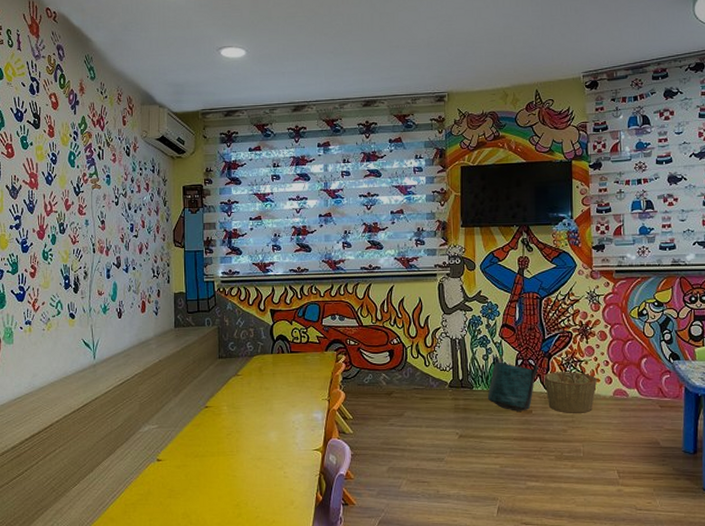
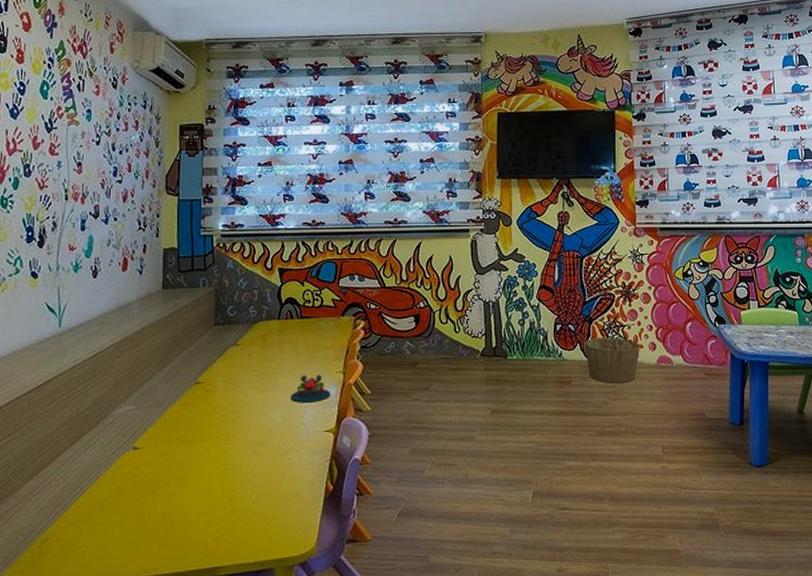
toy robot: none [284,401,318,426] -> present [290,374,331,403]
storage basket: present [487,357,539,411] -> none [523,322,579,382]

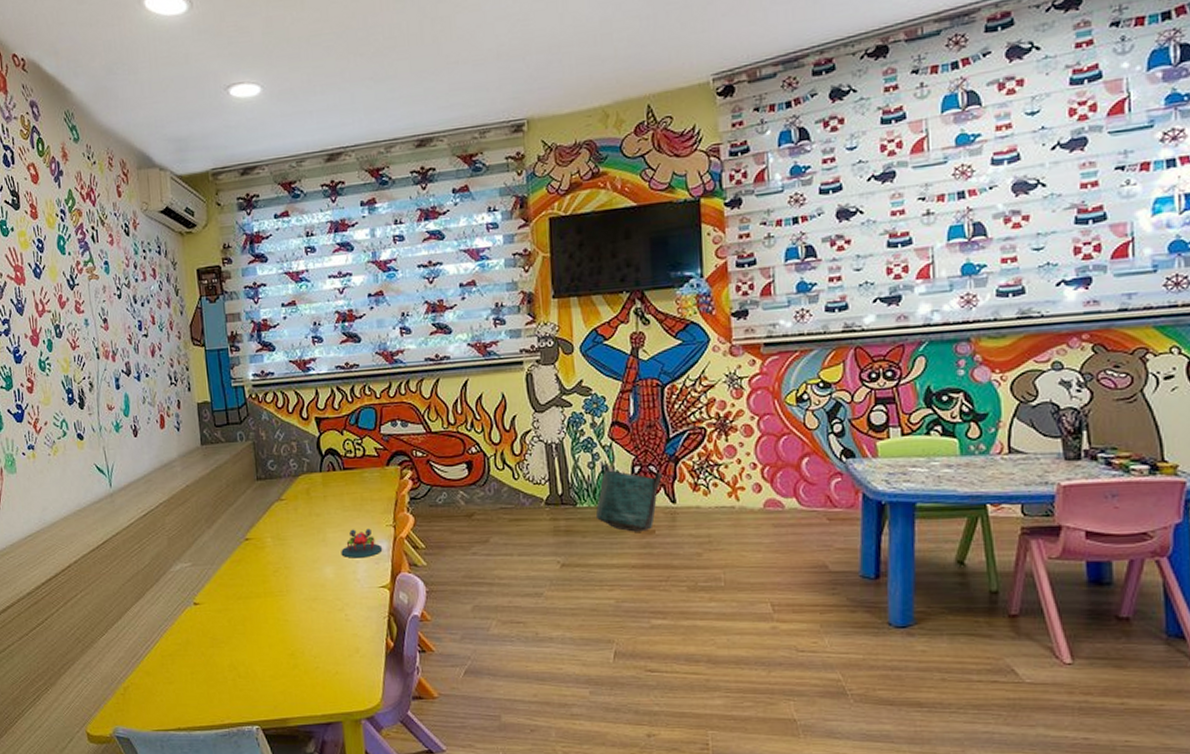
storage basket: none [523,322,579,382] -> present [595,464,662,532]
basket: present [584,337,641,383] -> none [669,479,742,532]

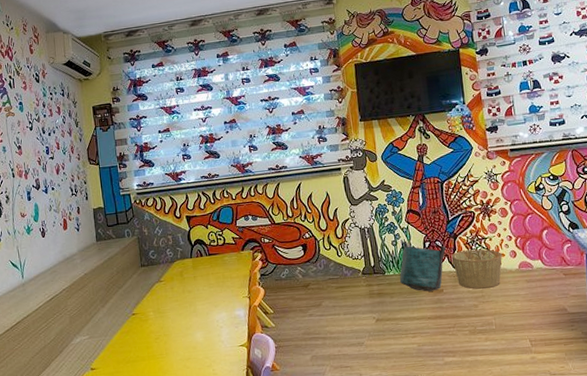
toy robot: present [341,528,383,558] -> none [208,300,241,325]
basket: none [669,479,742,532] -> present [451,249,503,289]

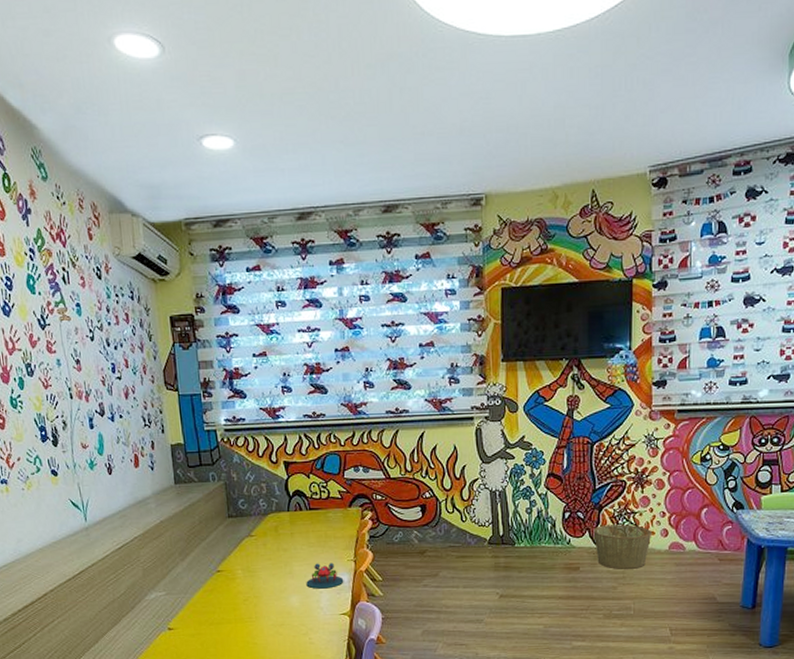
toy robot: none [208,300,241,325] -> present [306,563,344,589]
storage basket: present [399,241,446,292] -> none [530,510,588,569]

